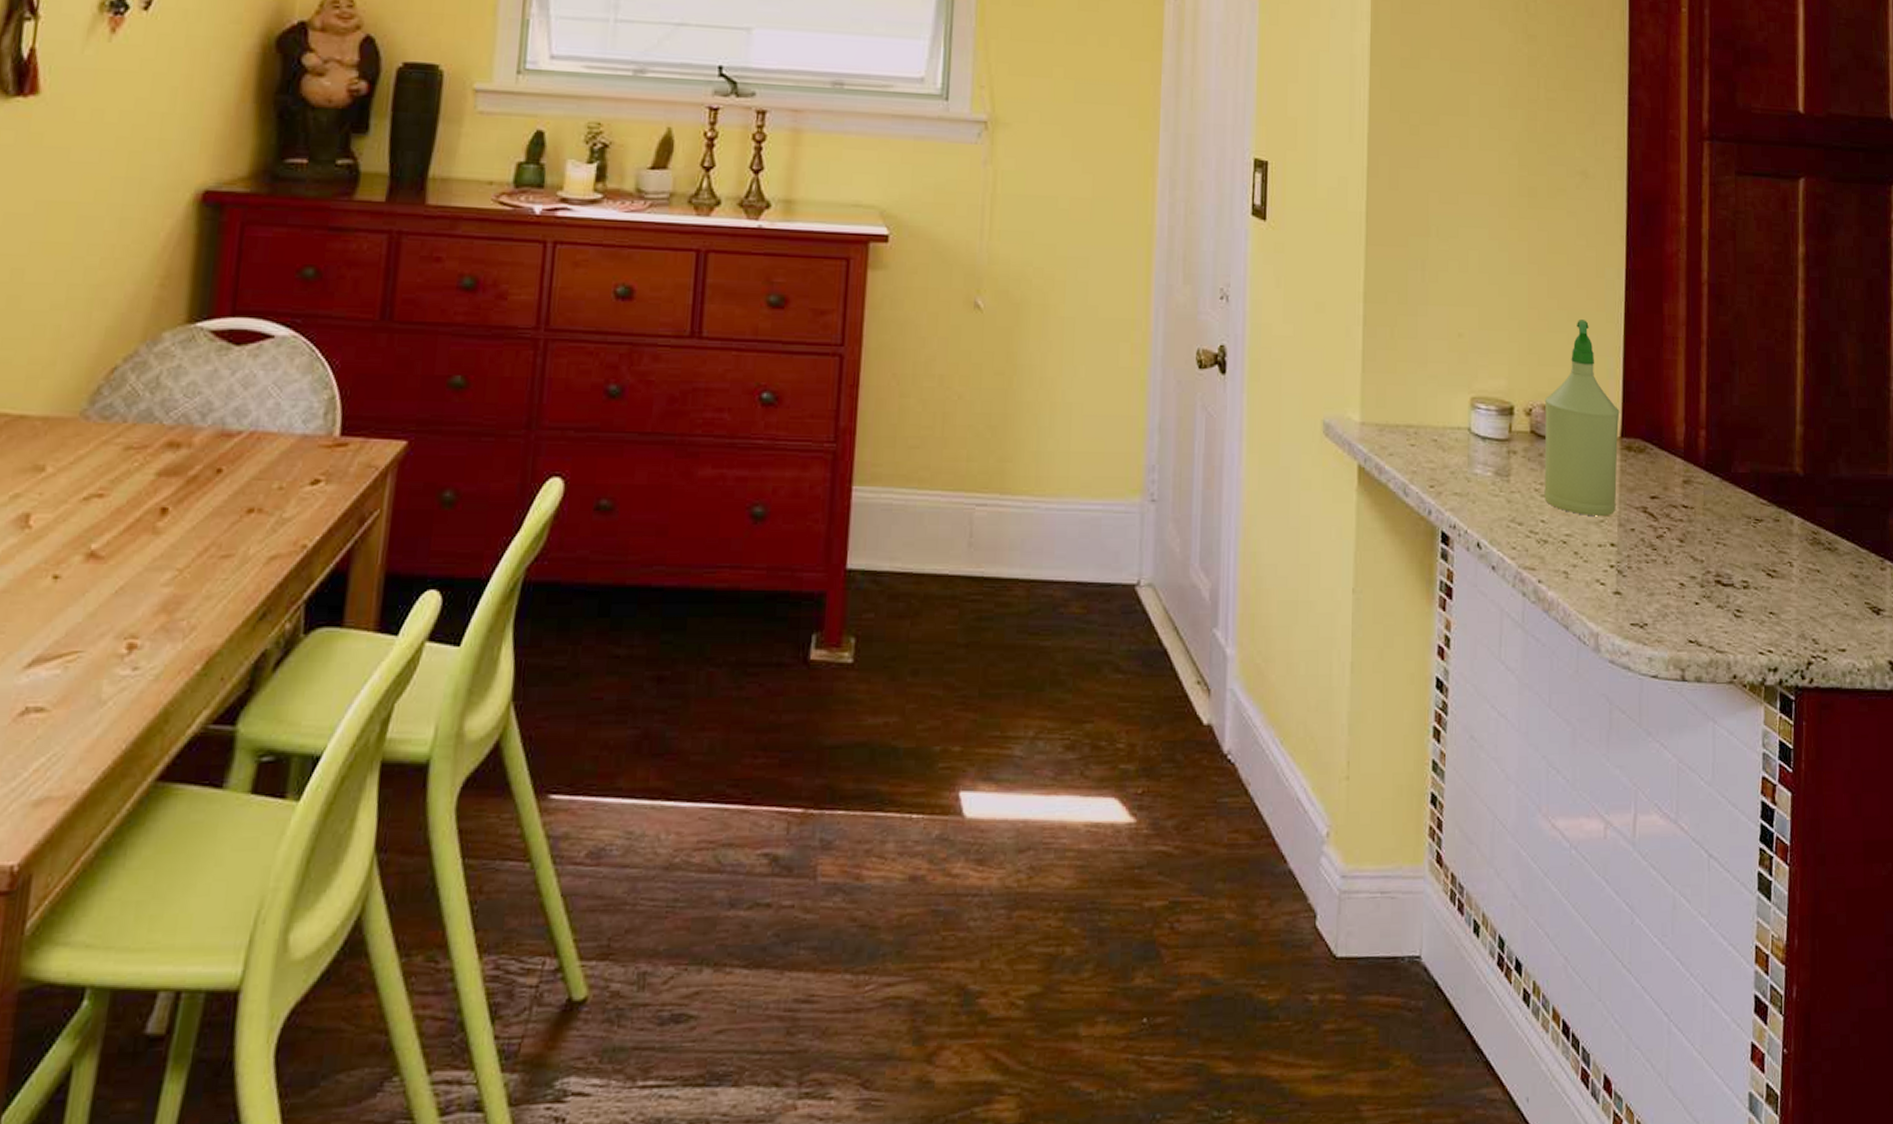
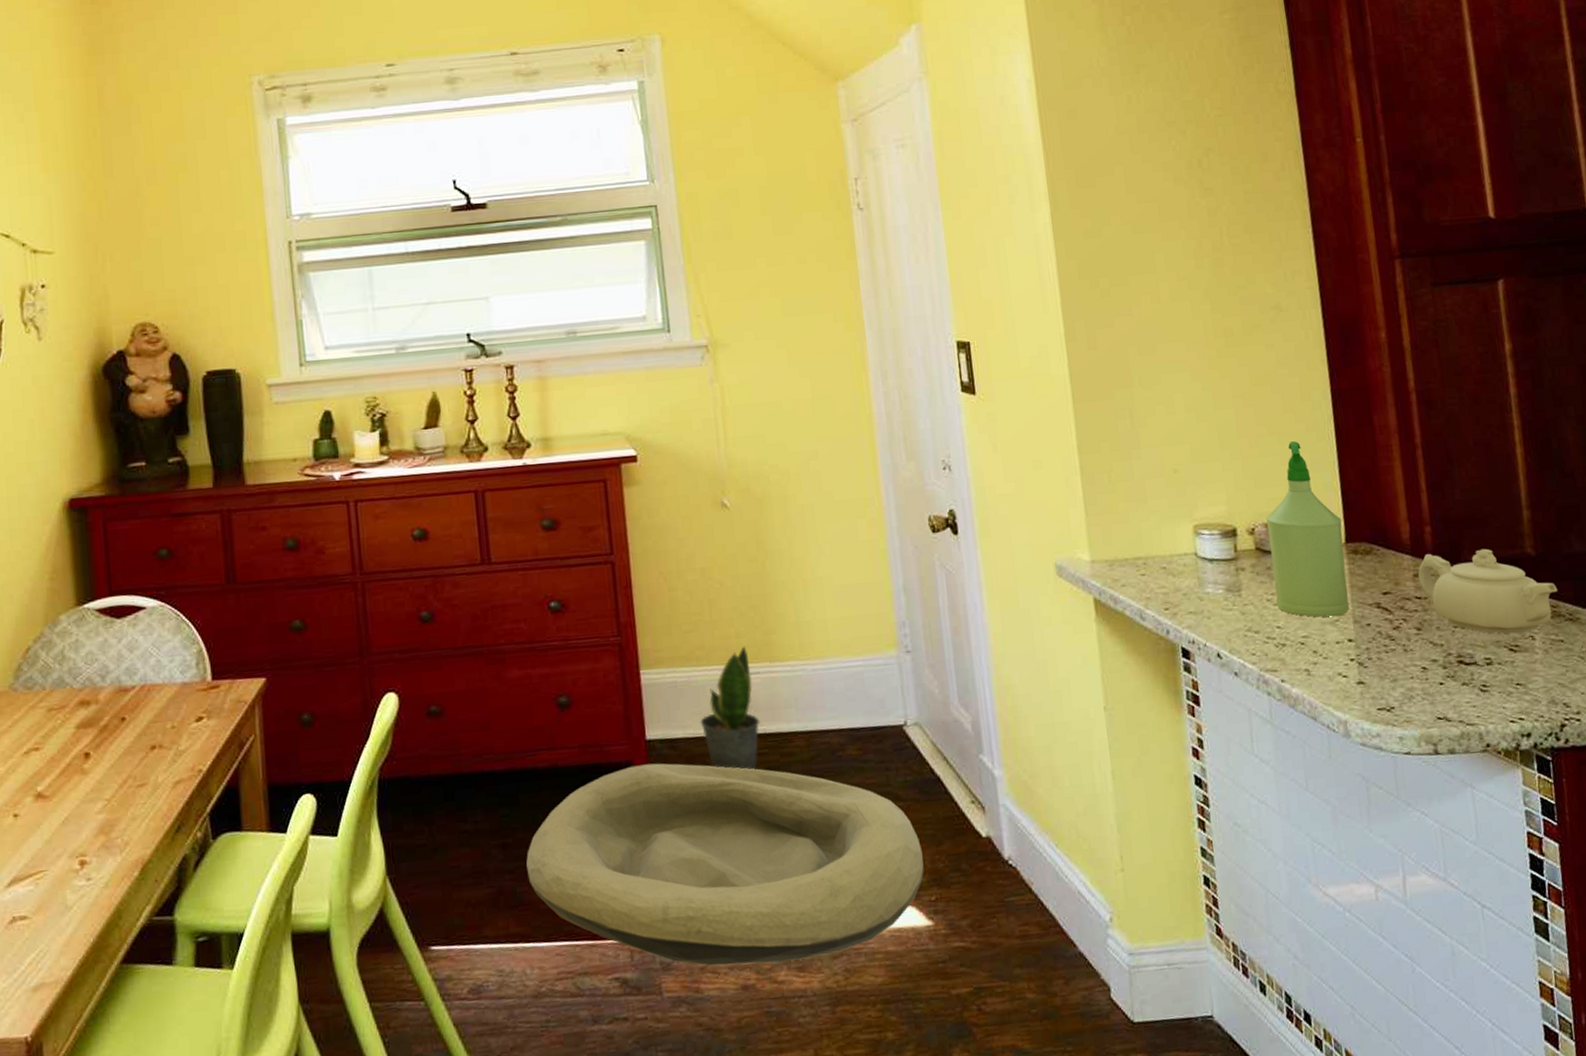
dog bed: none [681,598,1135,852] -> present [526,763,924,966]
potted plant: none [911,472,979,618] -> present [700,646,760,770]
teapot: none [1688,459,1820,558] -> present [1418,548,1557,635]

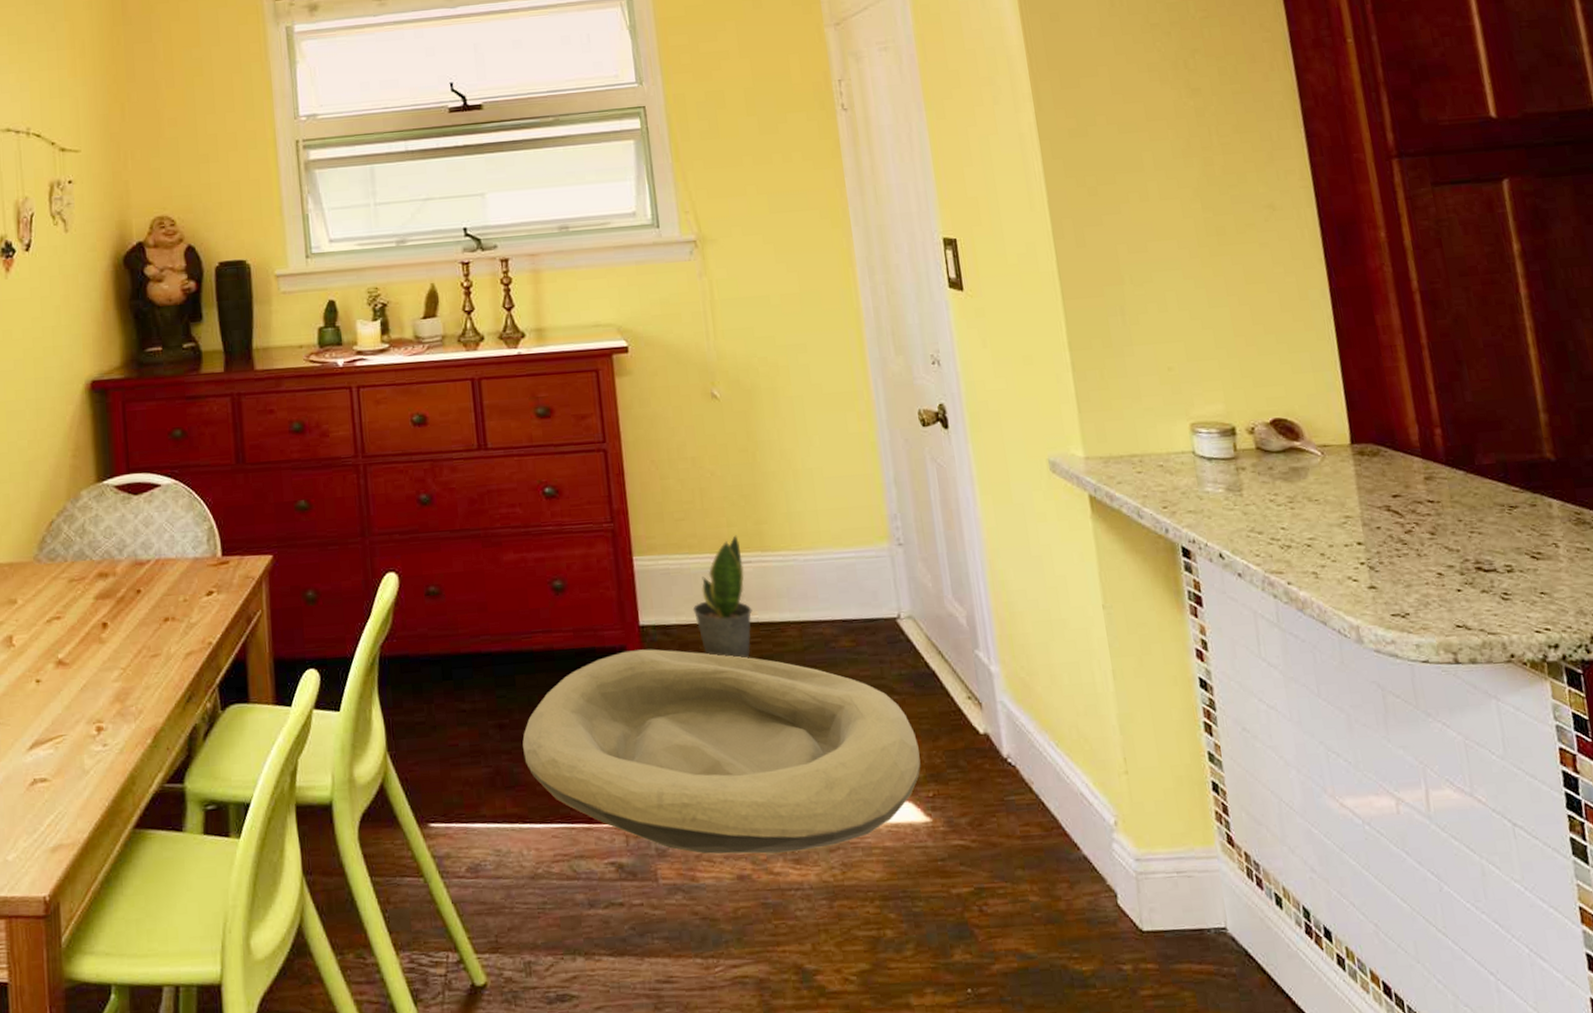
spray bottle: present [1265,441,1350,618] -> none [1265,340,1358,520]
teapot: present [1418,548,1557,635] -> none [1429,452,1581,541]

